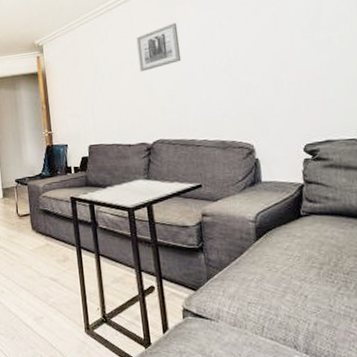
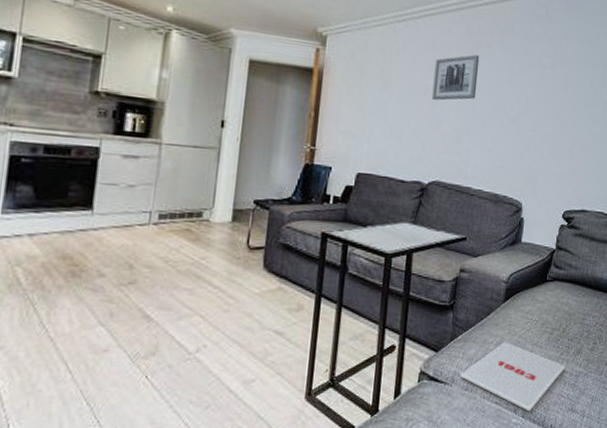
magazine: none [225,279,347,348] -> present [460,342,565,412]

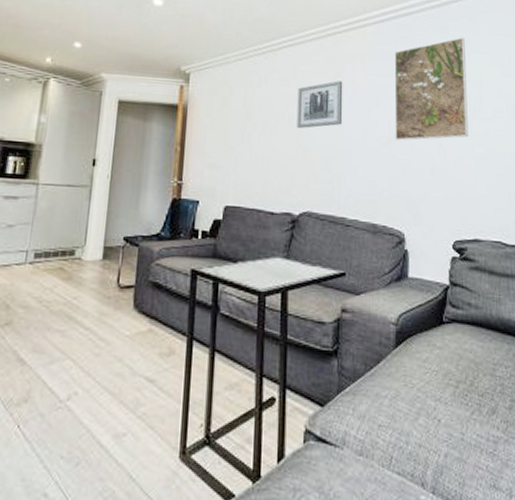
magazine: present [460,342,565,412] -> none [352,396,479,487]
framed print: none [523,20,597,118] -> present [394,37,468,141]

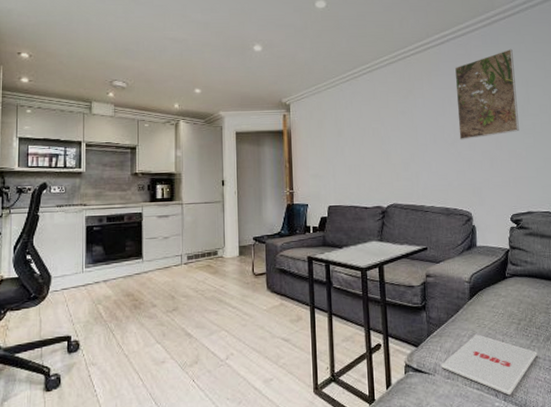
wall art: present [296,81,343,129] -> none [378,97,416,140]
magazine: none [352,396,479,487] -> present [441,334,538,396]

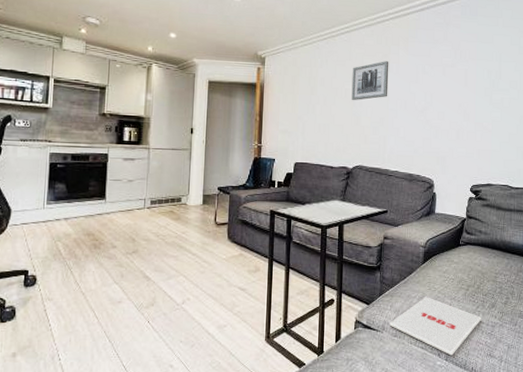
wall art: none [378,97,416,140] -> present [351,61,389,101]
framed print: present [454,48,519,140] -> none [429,22,490,109]

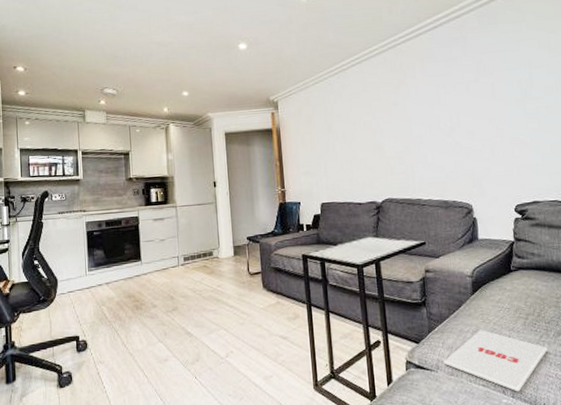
wall art: present [351,61,389,101] -> none [368,86,410,133]

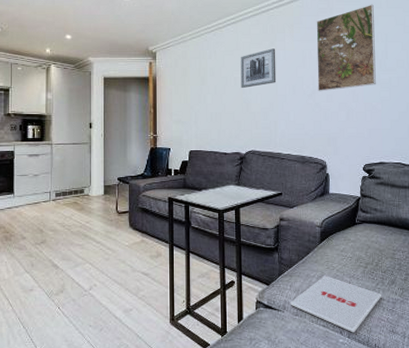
wall art: none [368,86,410,133] -> present [240,48,276,89]
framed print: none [449,28,522,129] -> present [316,4,376,92]

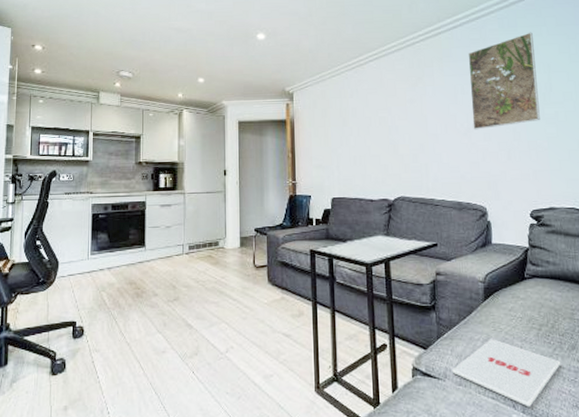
wall art: present [240,48,276,89] -> none [385,84,426,129]

